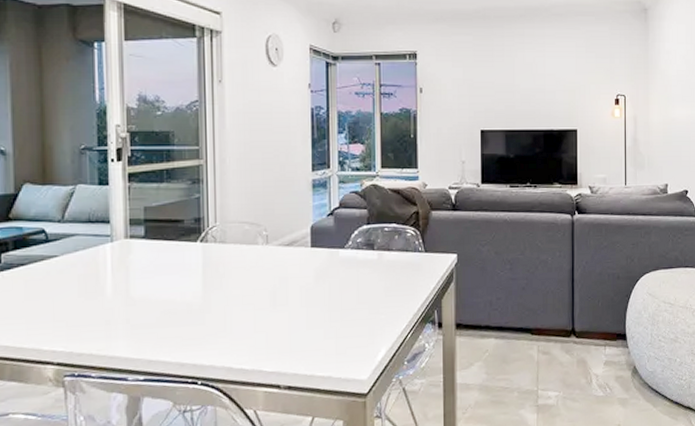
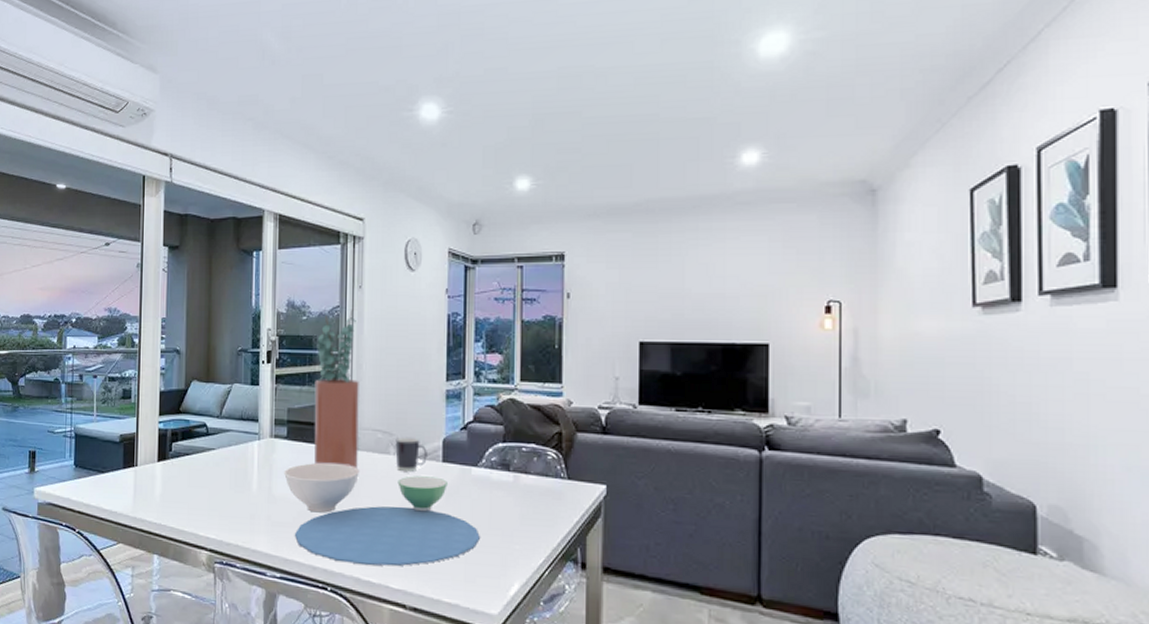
bowl: none [143,258,227,310] -> present [284,462,359,513]
placemat: none [159,293,349,355] -> present [295,506,480,567]
vase: none [174,105,225,262] -> present [314,310,359,468]
mug: none [263,226,296,259] -> present [395,437,427,471]
bowl: none [267,262,317,296] -> present [397,476,448,512]

